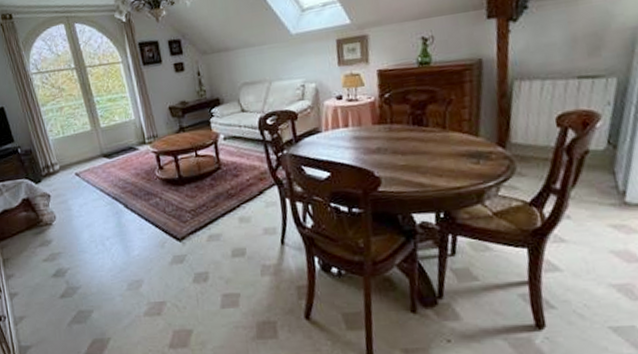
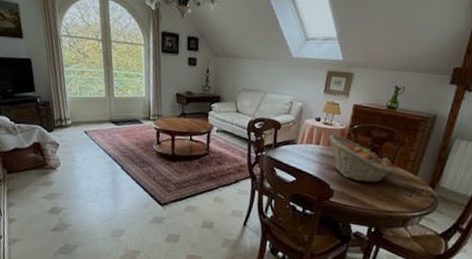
fruit basket: none [356,110,448,160] -> present [328,135,394,183]

